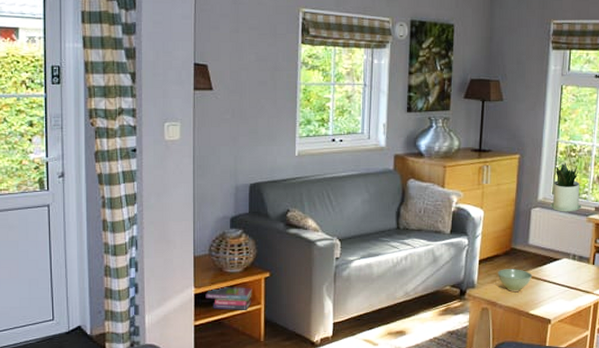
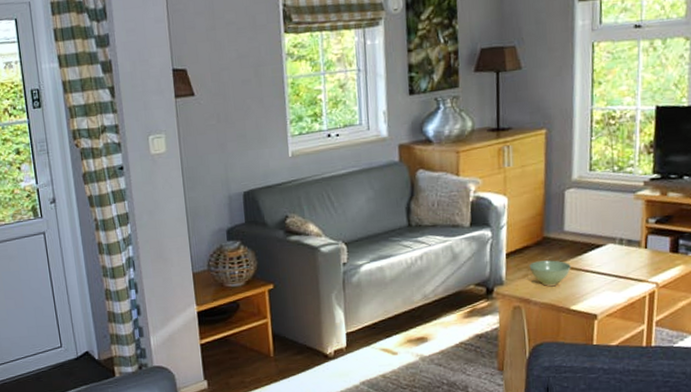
books: present [205,286,252,310] -> none [208,301,257,327]
planter: present [550,162,582,212] -> none [587,132,627,191]

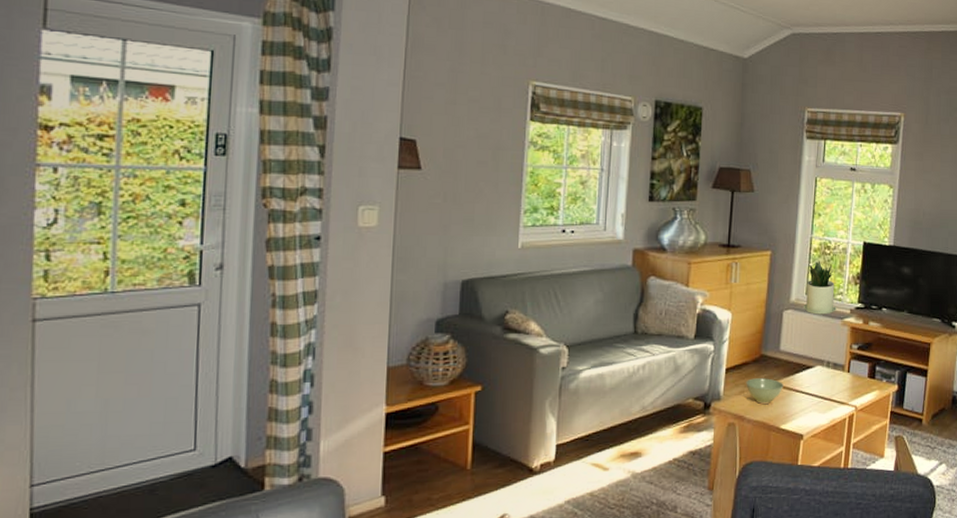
planter: none [587,132,627,191] -> present [803,260,837,315]

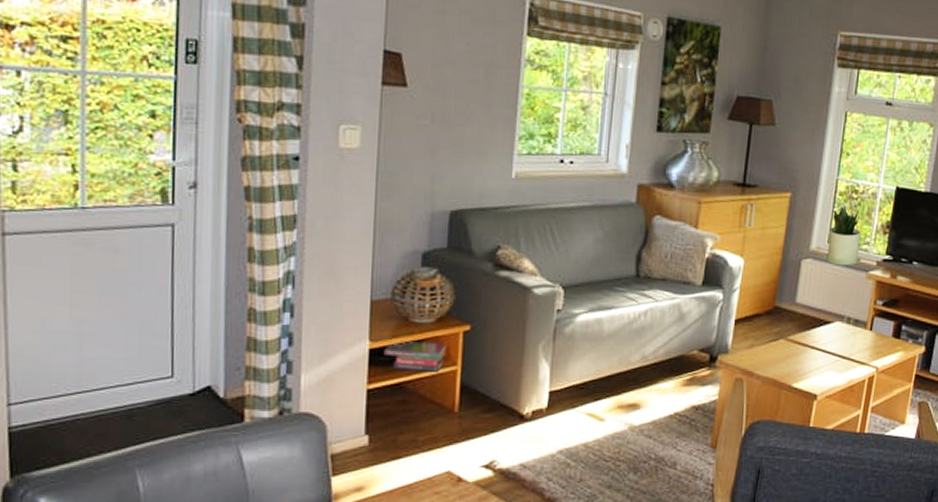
books: none [399,403,459,432] -> present [384,340,447,372]
bowl: present [746,378,783,405] -> none [756,331,798,361]

